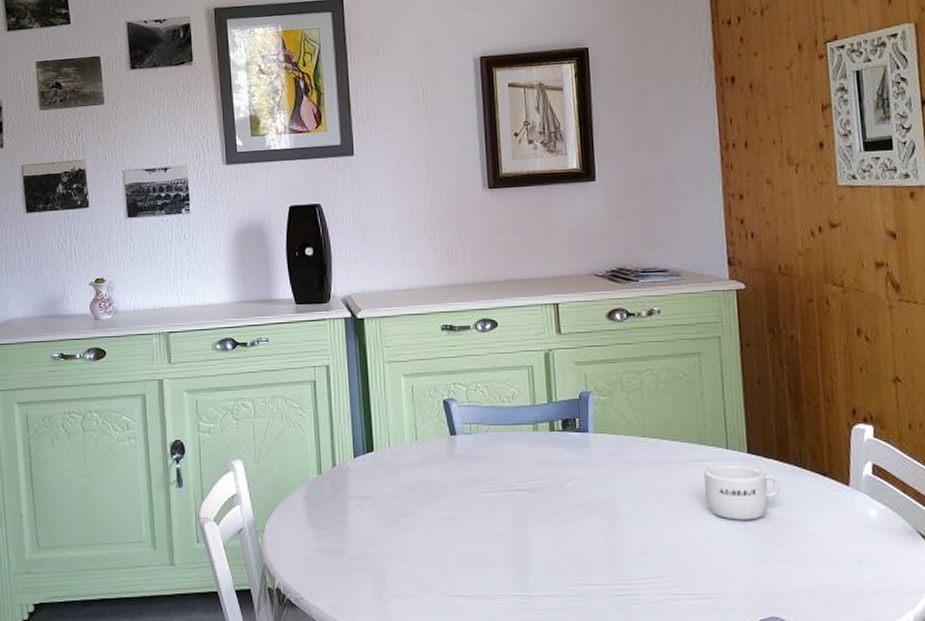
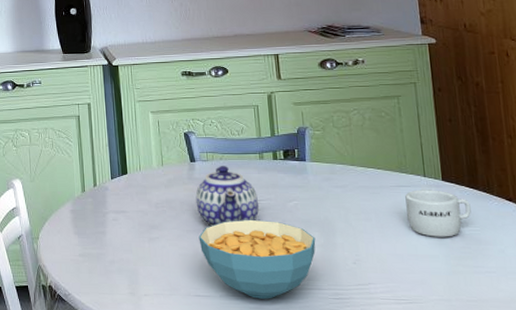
teapot: none [456,439,531,513] -> present [195,166,259,227]
cereal bowl: none [459,503,598,598] -> present [198,219,316,299]

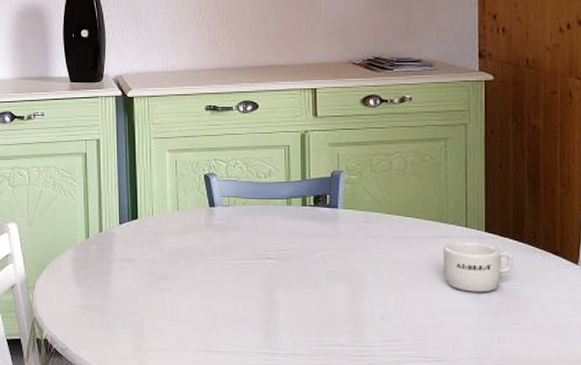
teapot: present [195,166,259,227] -> none [213,212,282,278]
cereal bowl: present [198,219,316,299] -> none [213,270,342,356]

